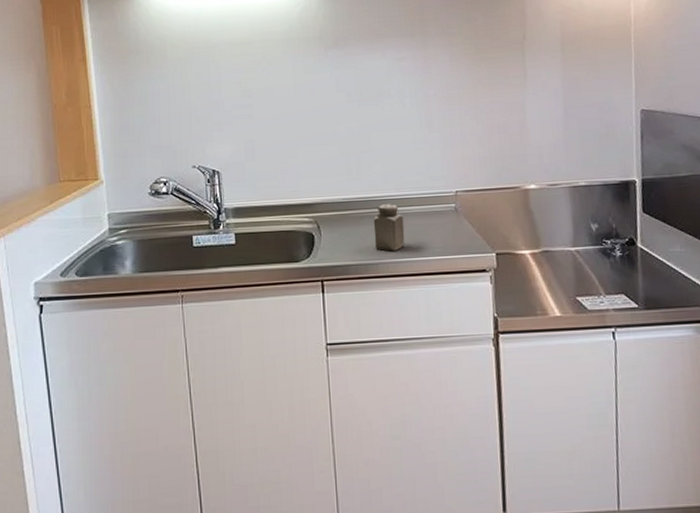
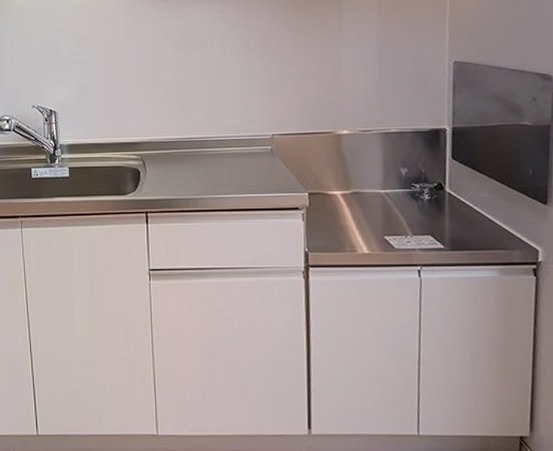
salt shaker: present [373,204,405,251] -> none [194,145,224,188]

